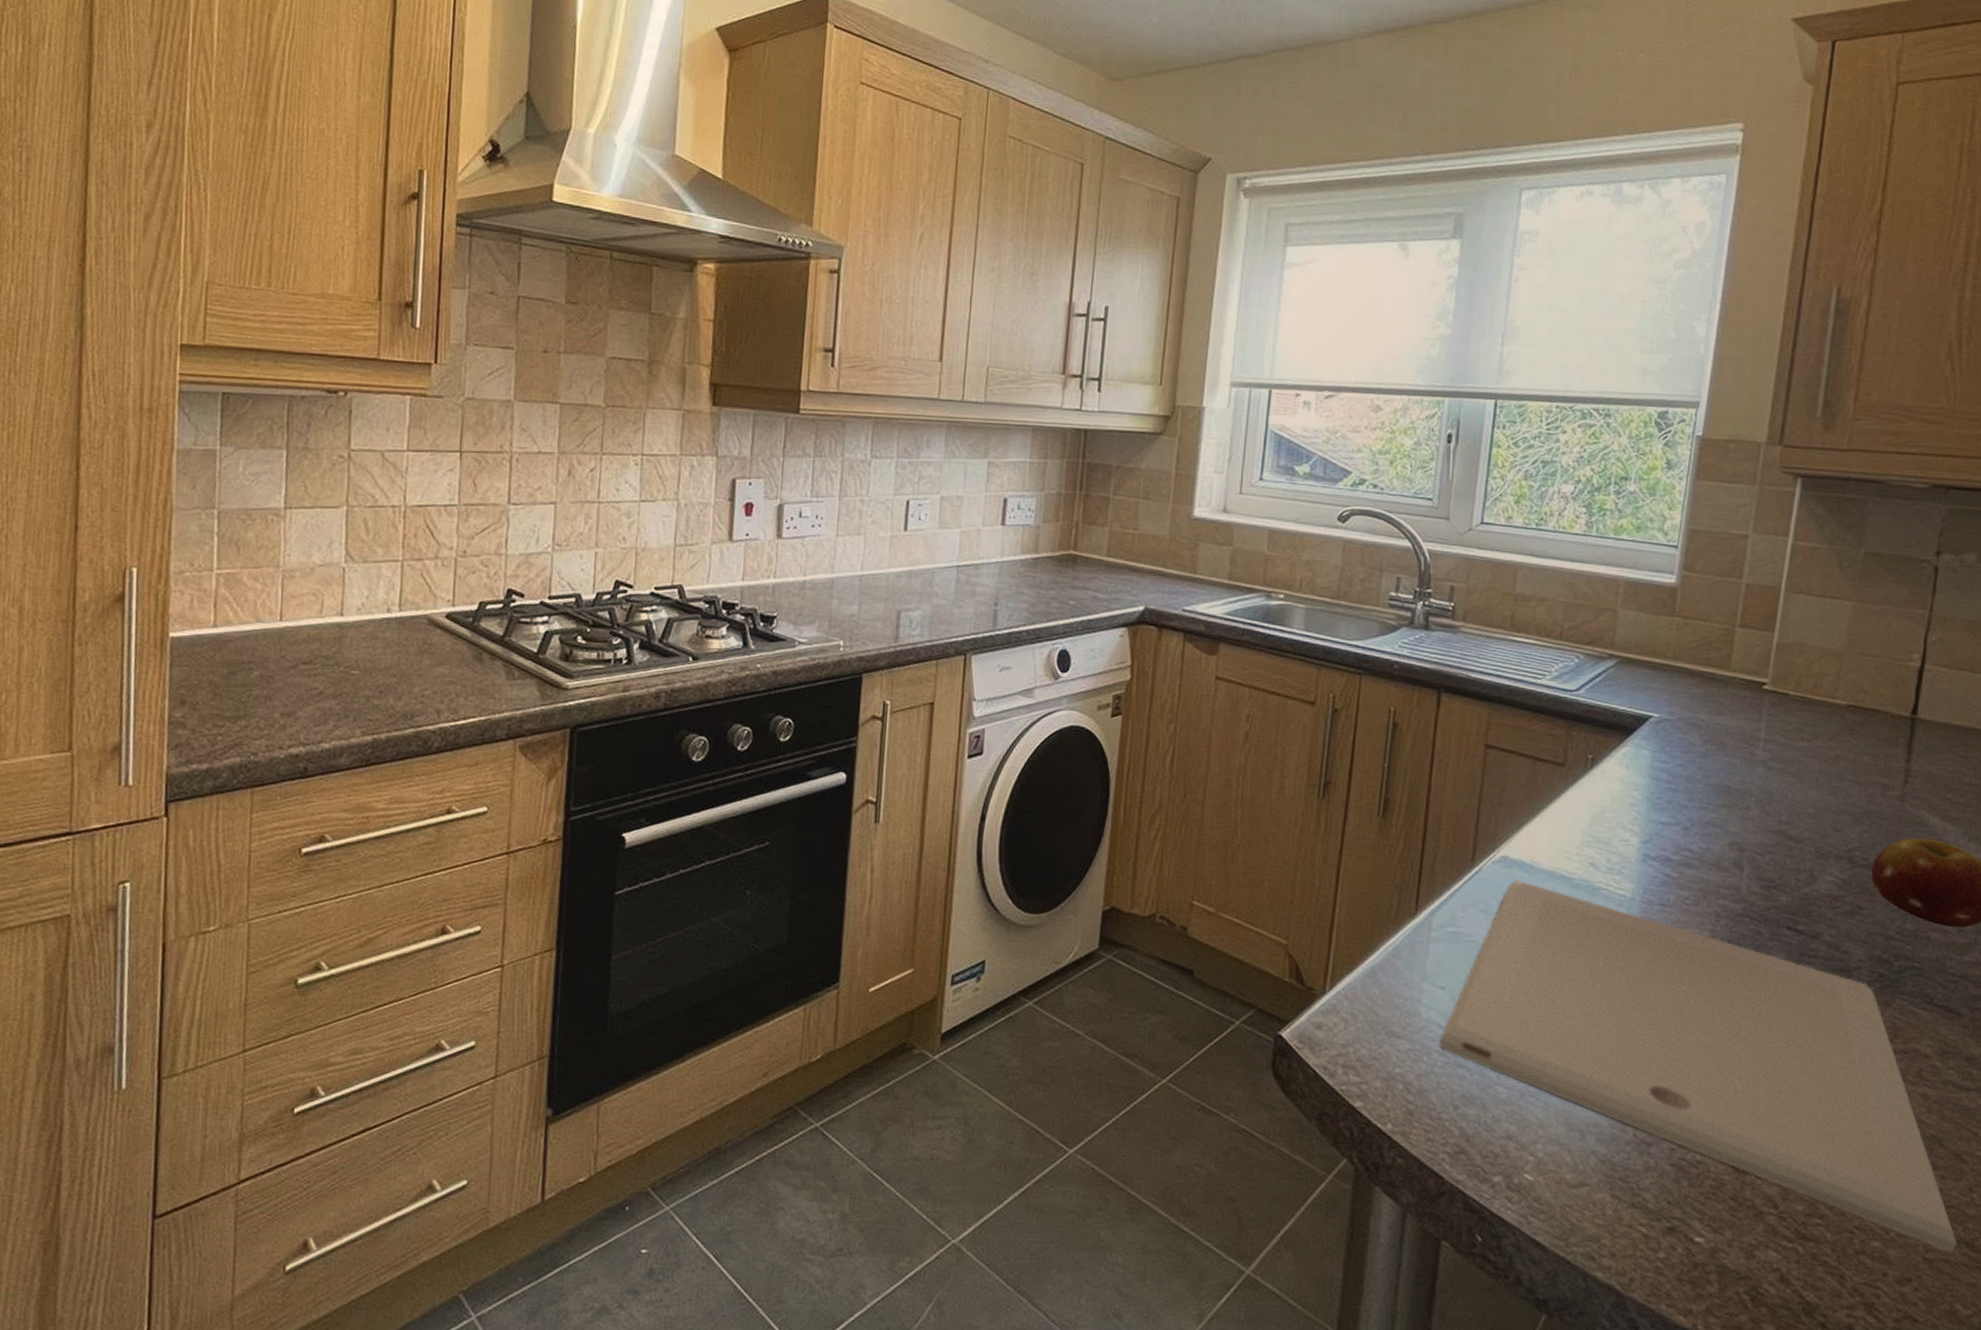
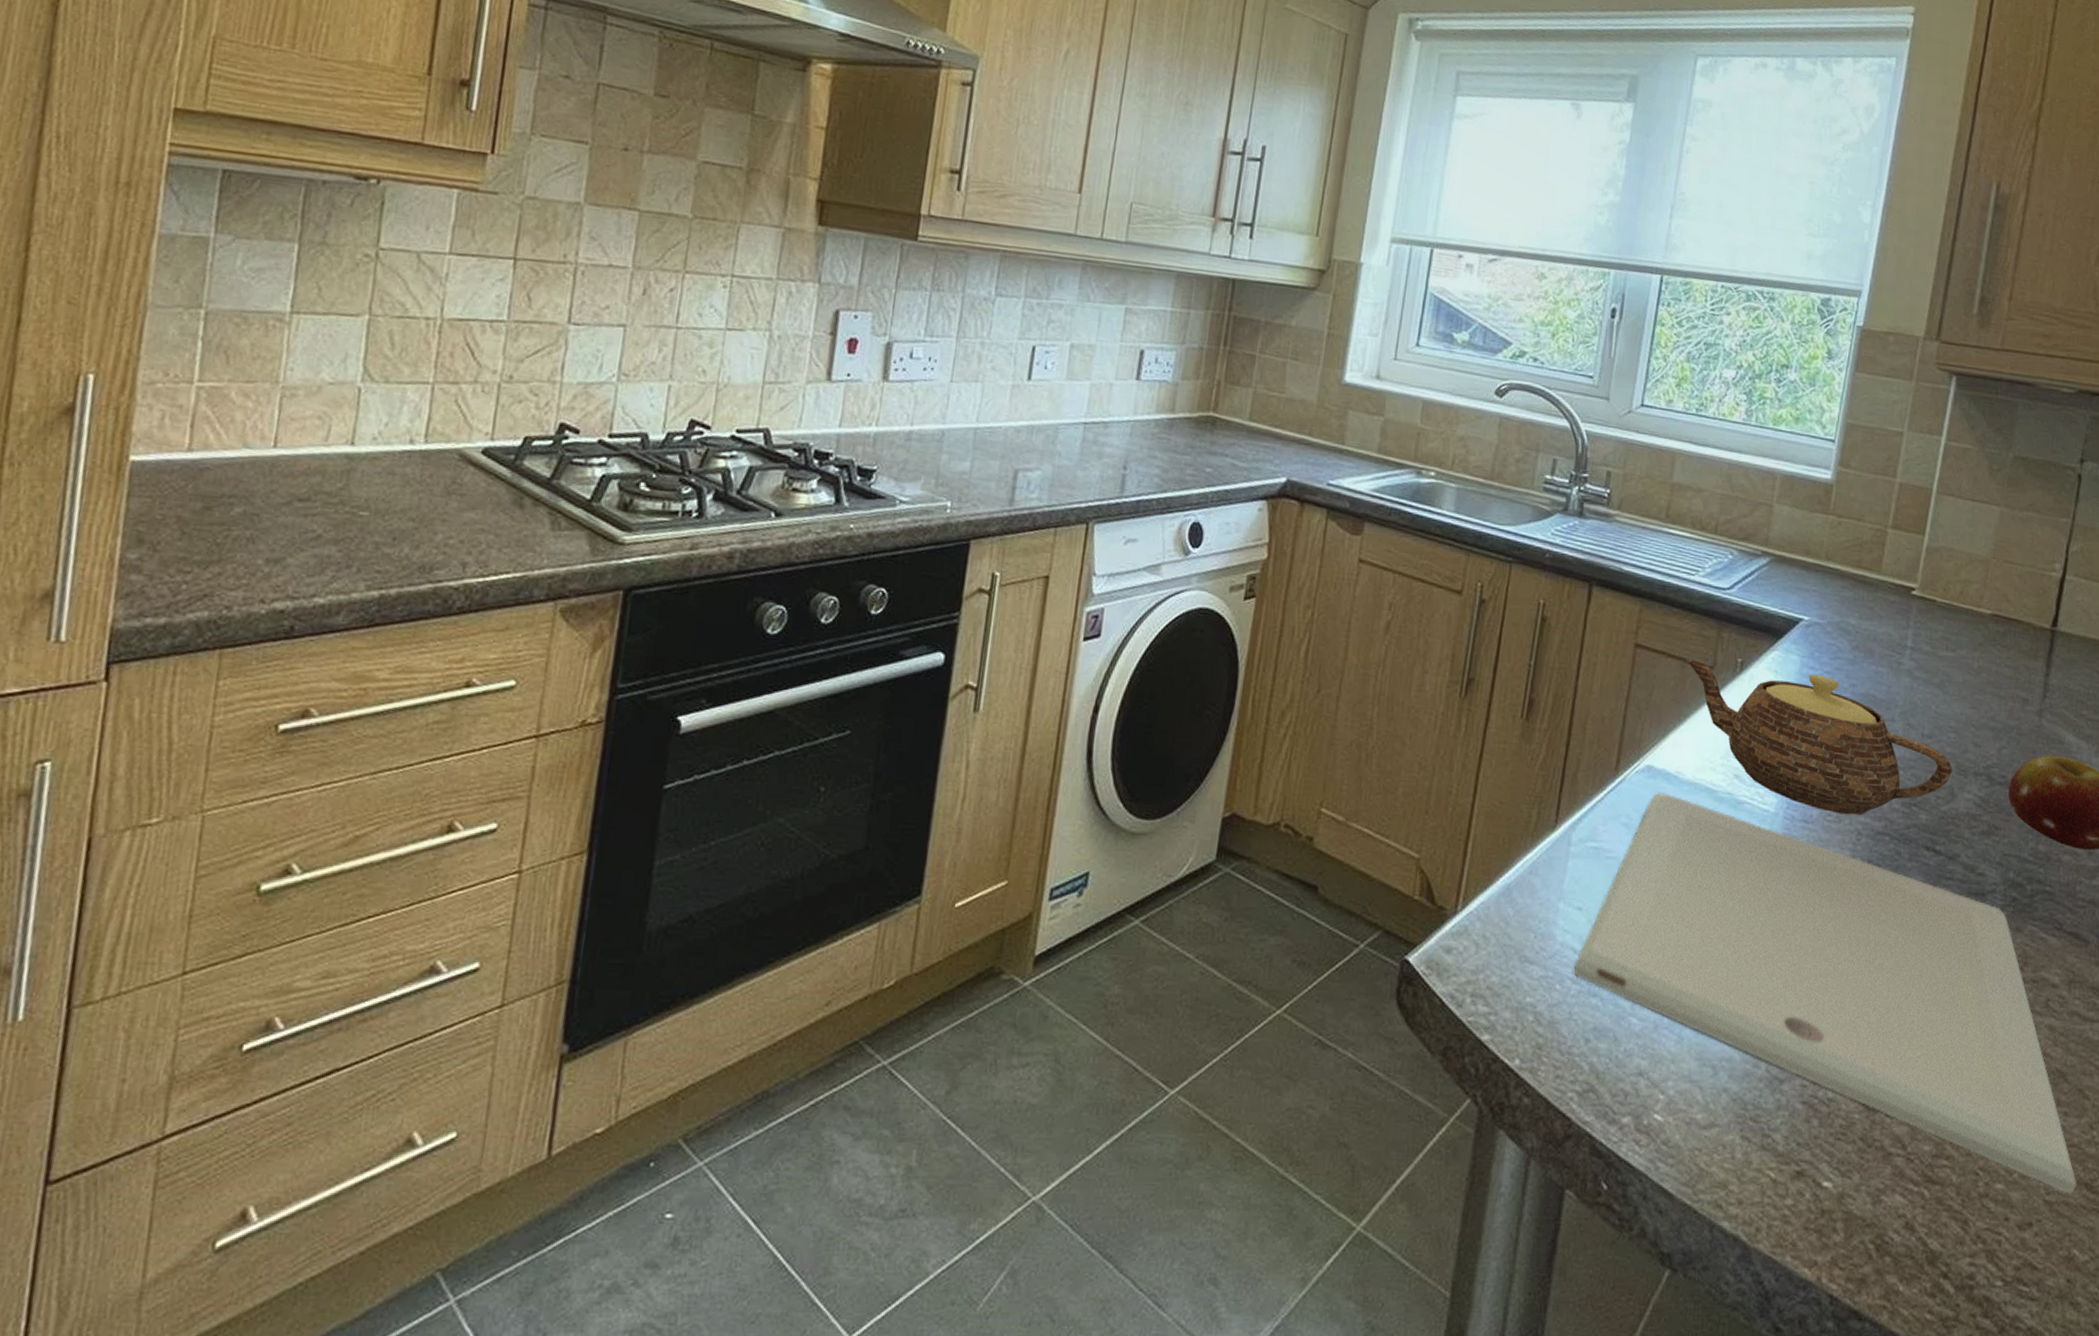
teapot: none [1535,756,1812,898] -> present [1684,658,1953,815]

